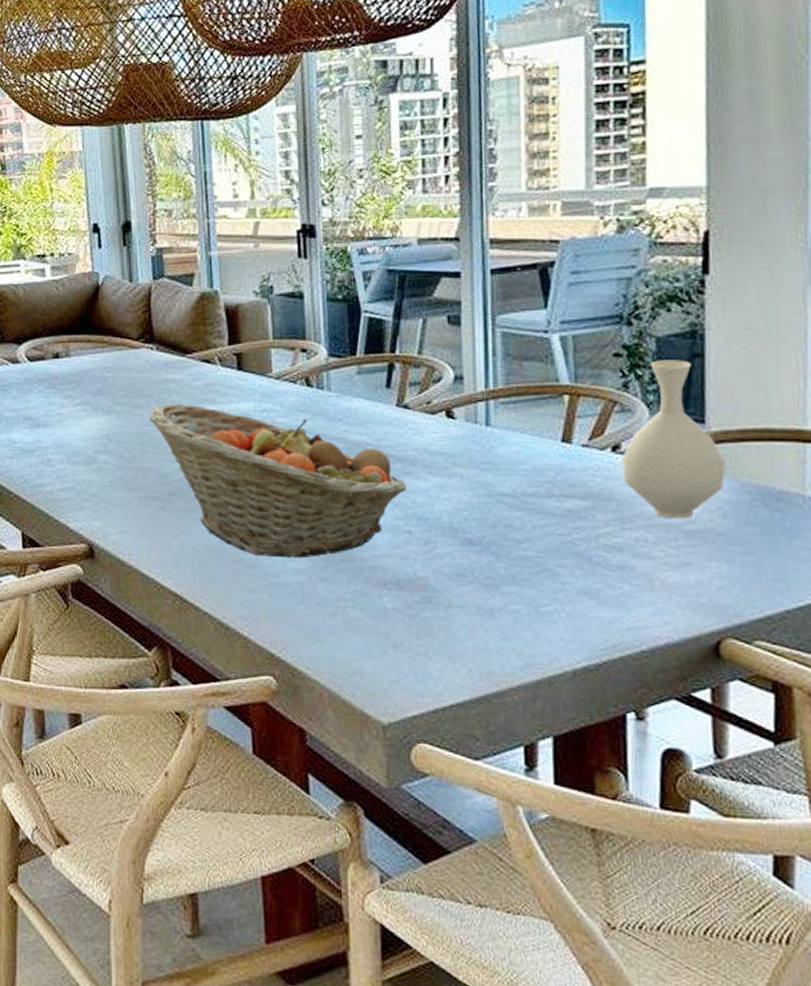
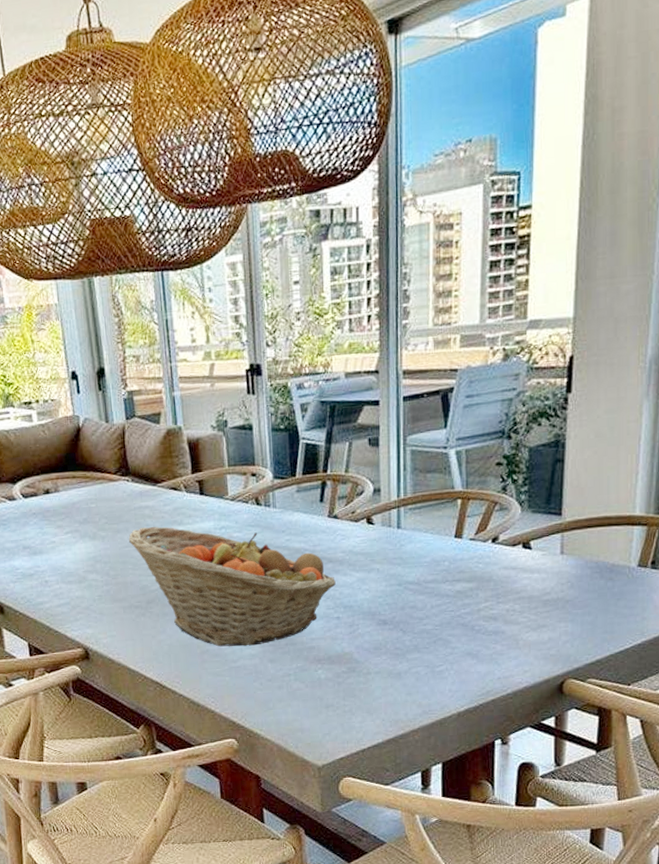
vase: present [622,360,726,519] -> none [499,465,575,592]

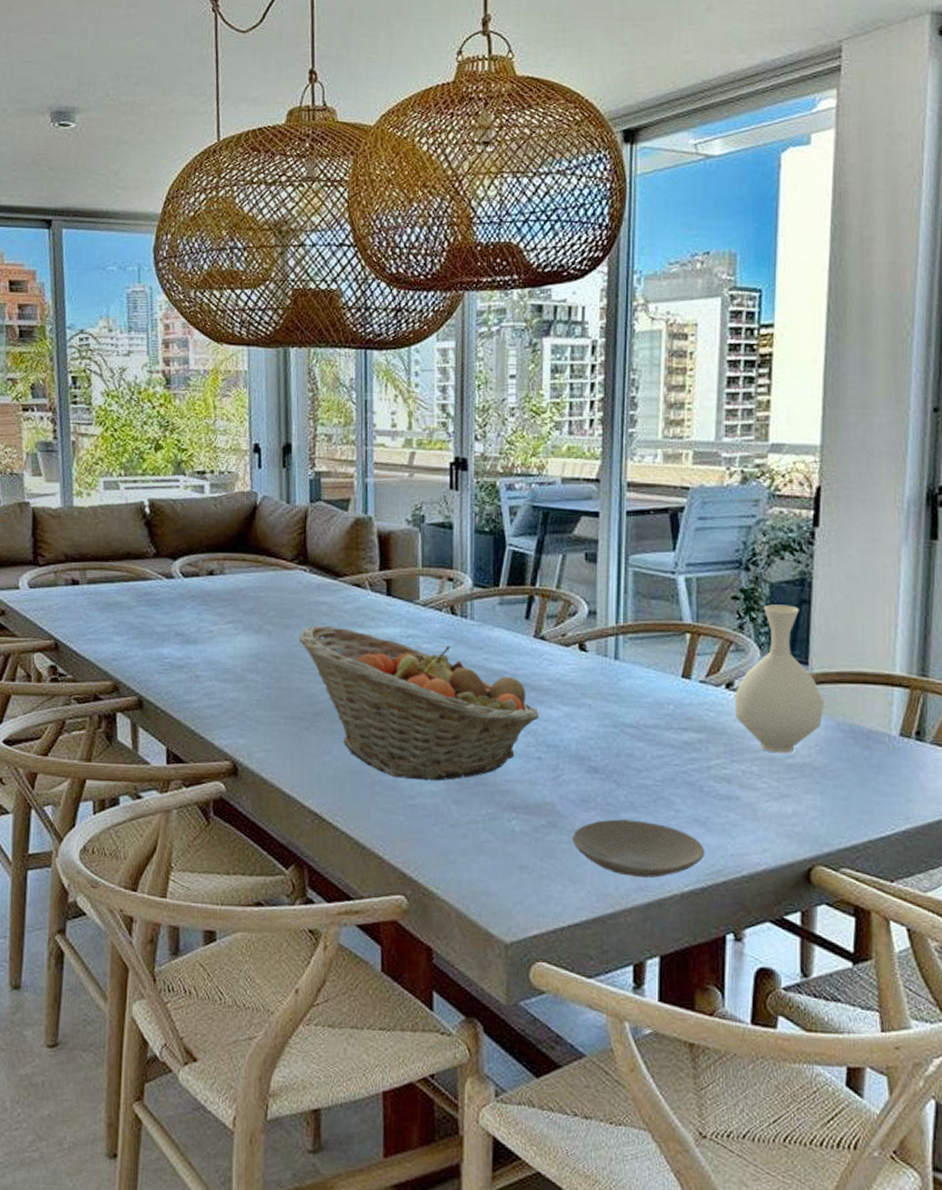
plate: none [368,659,477,704] -> present [573,819,705,878]
vase: none [499,465,575,592] -> present [734,604,825,754]

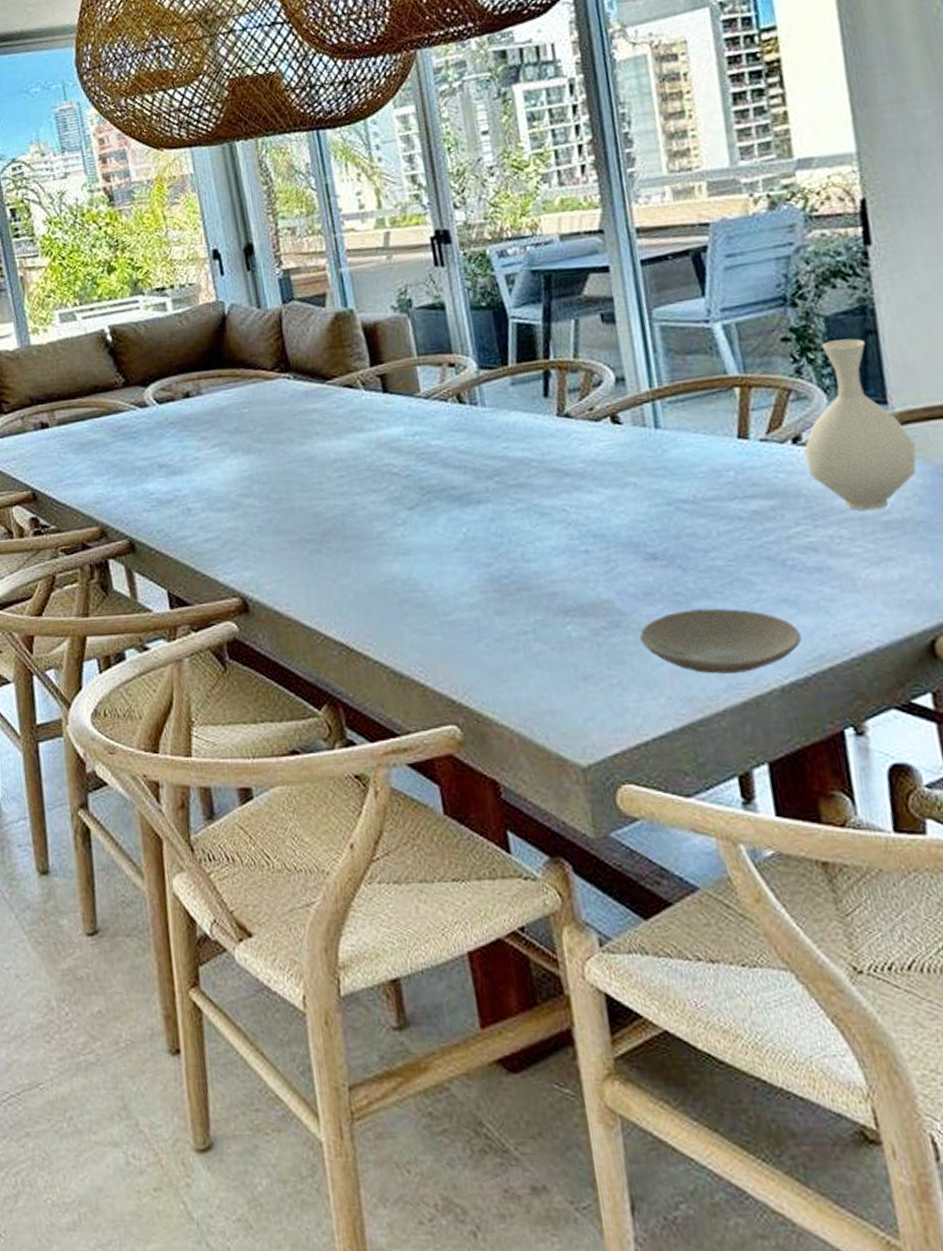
fruit basket: present [298,625,539,781] -> none [293,434,578,594]

